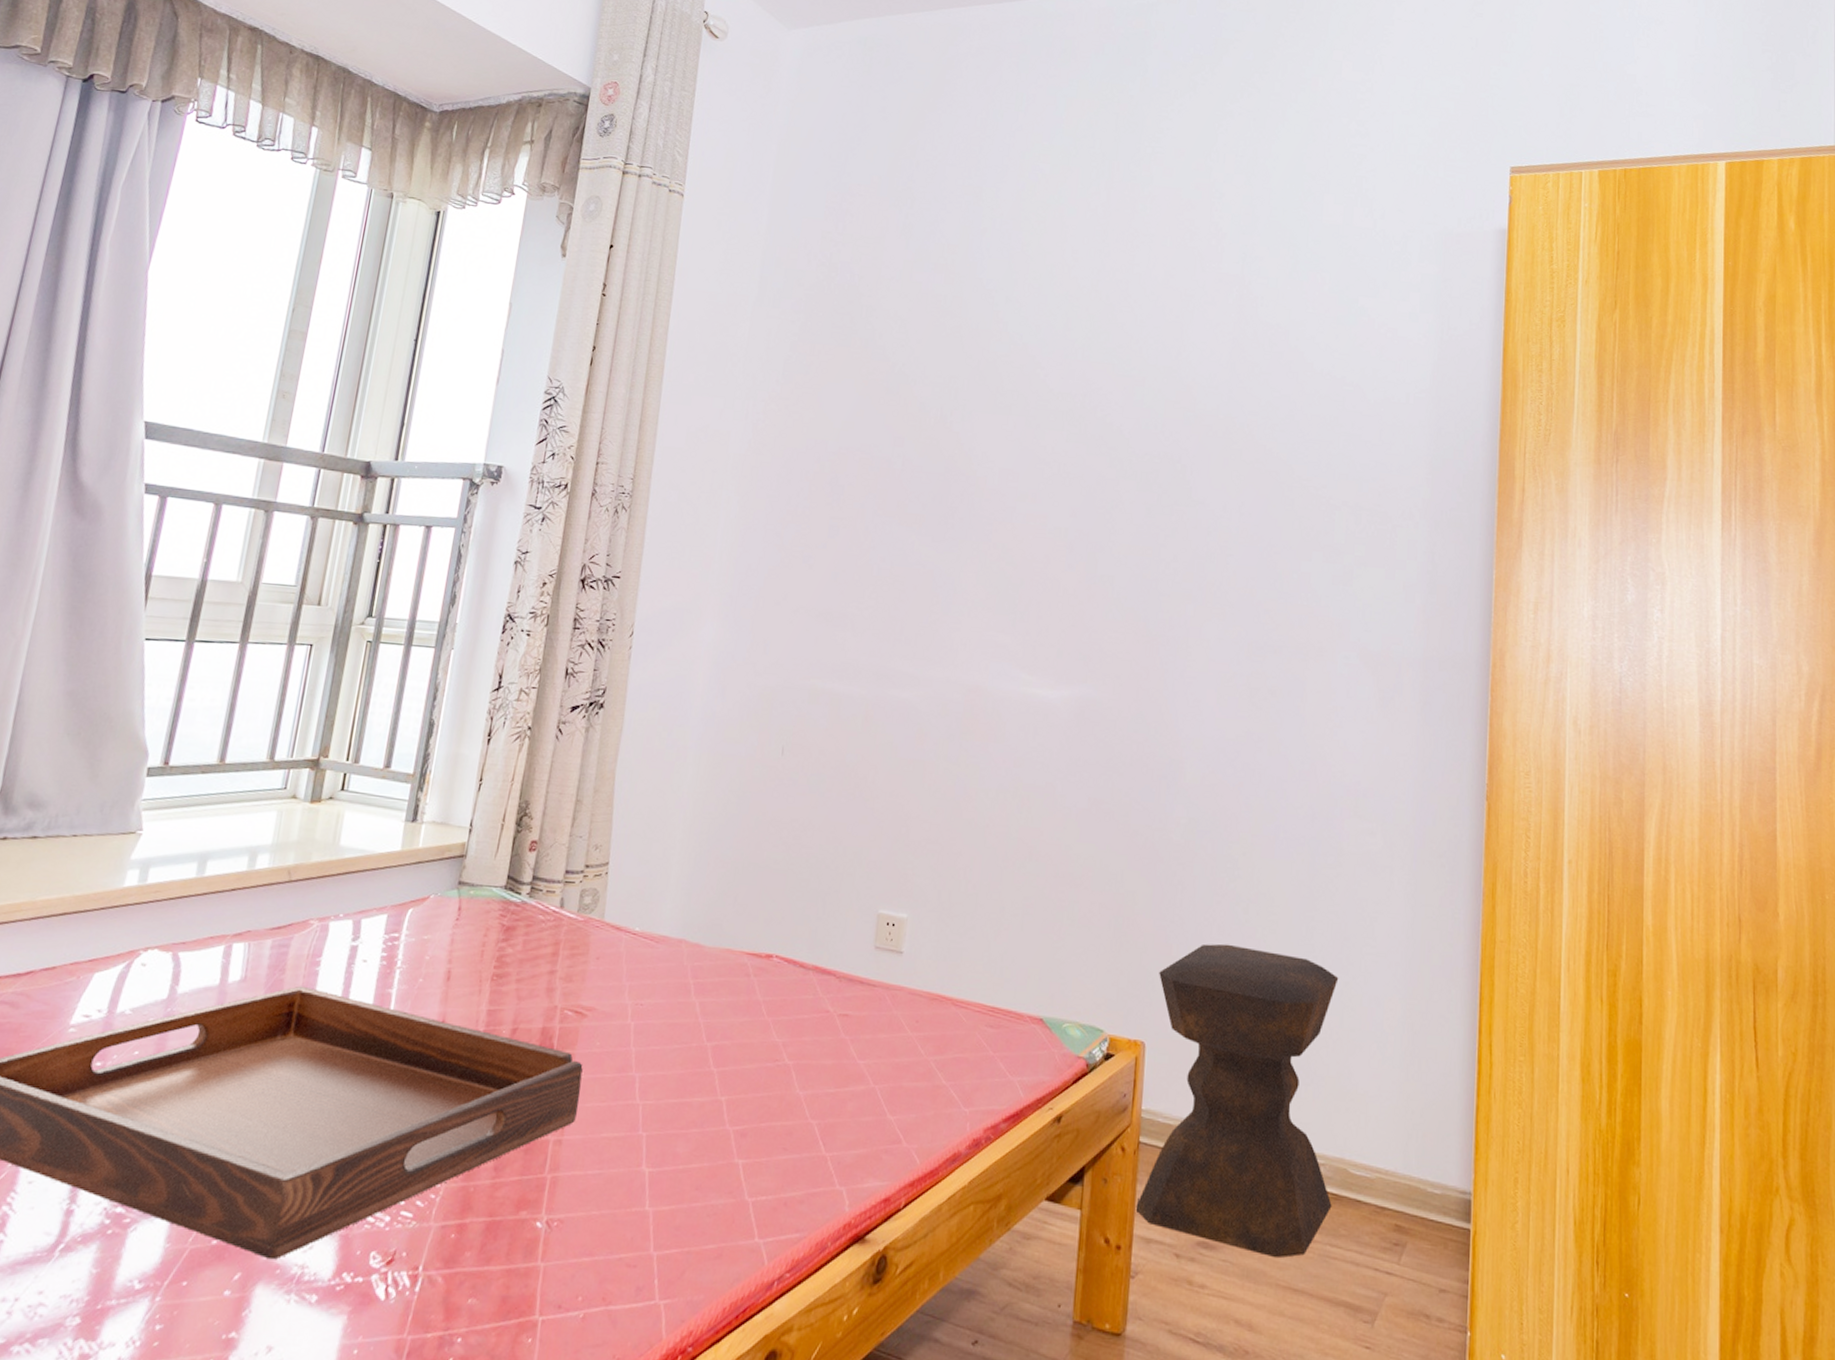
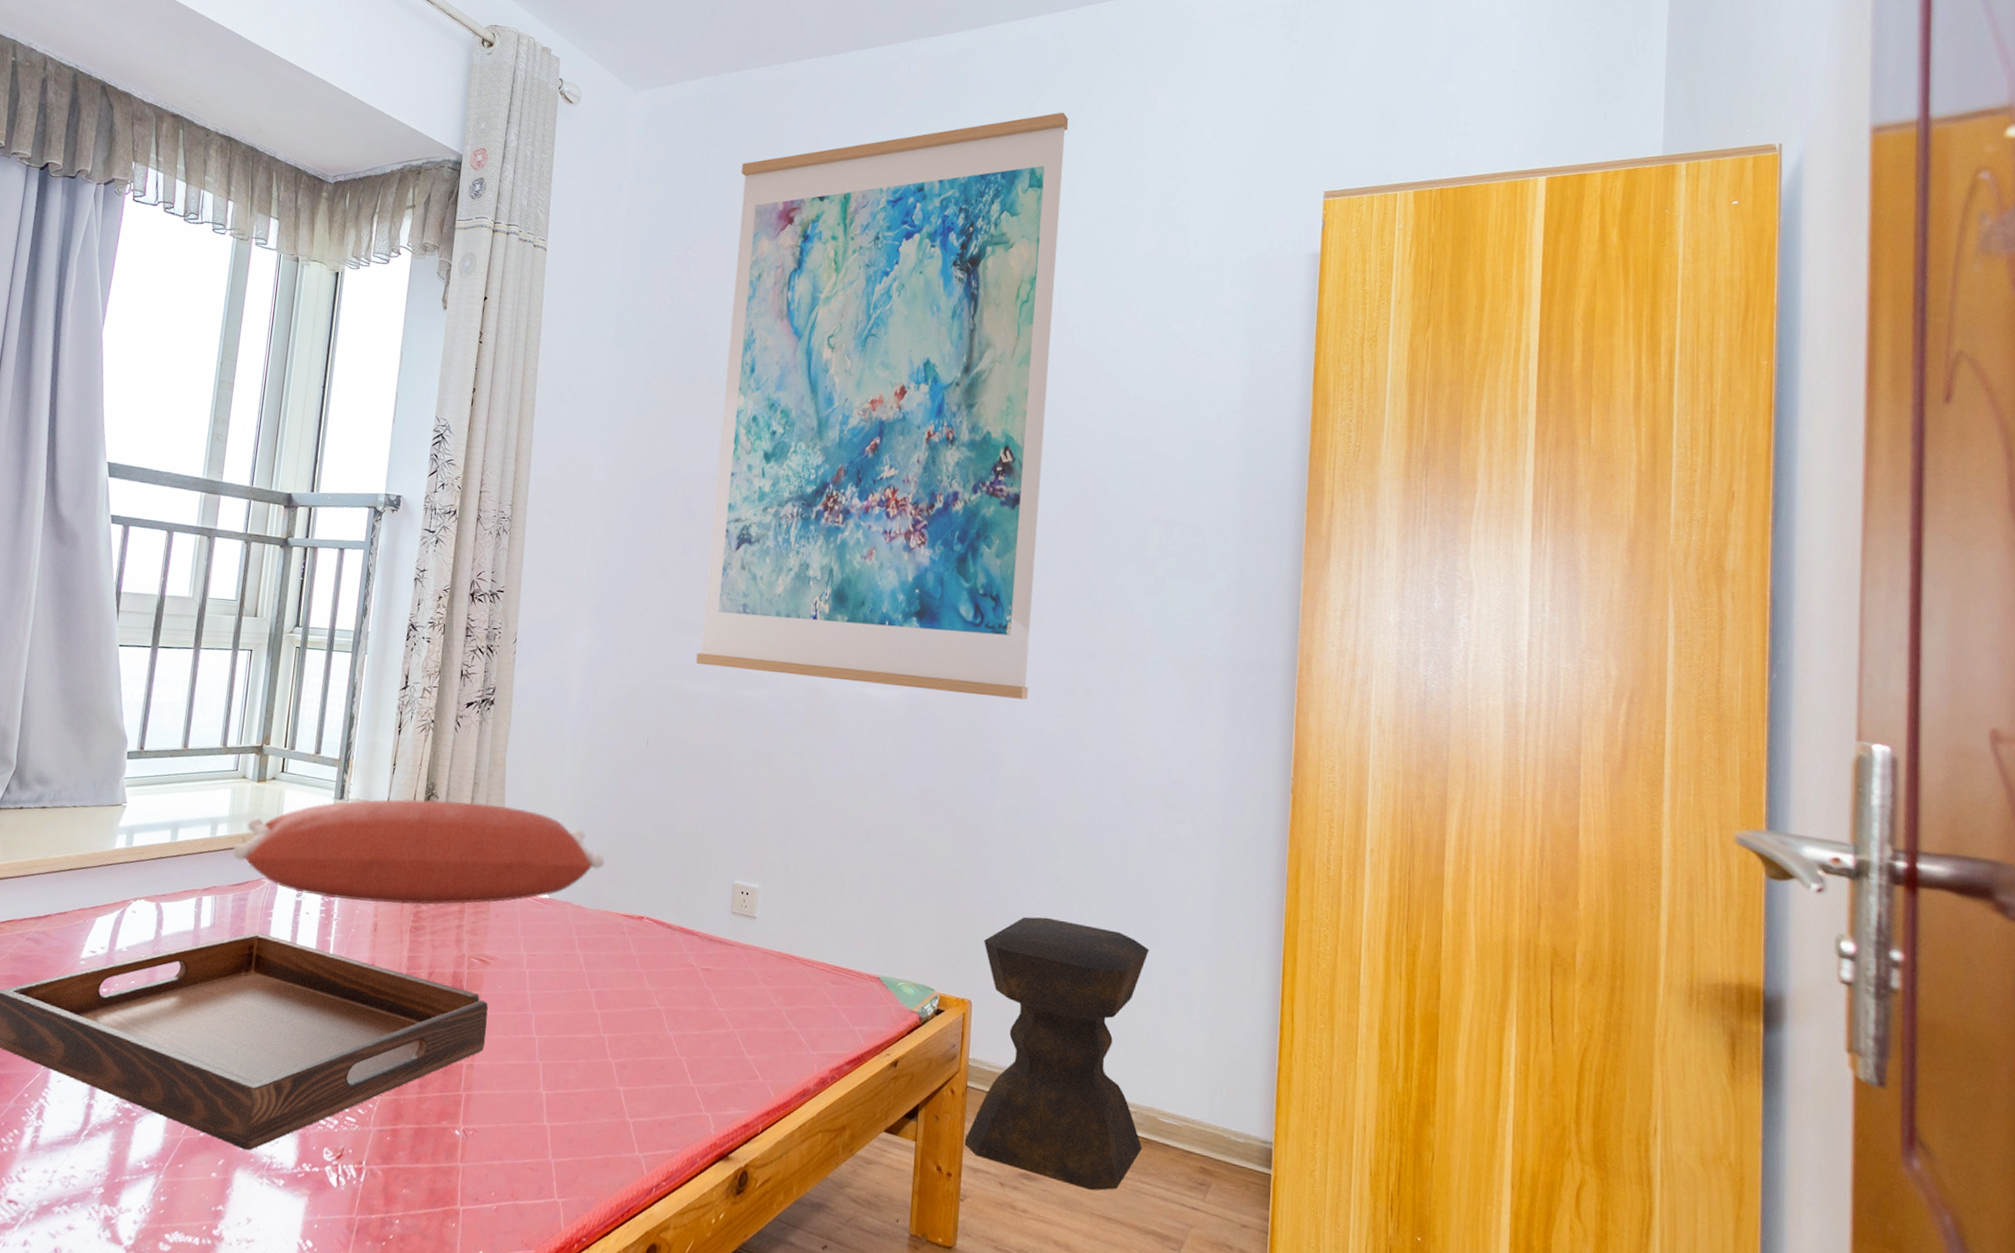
pillow: none [274,820,729,947] -> present [232,799,605,905]
wall art: none [841,73,1252,700] -> present [696,112,1069,700]

